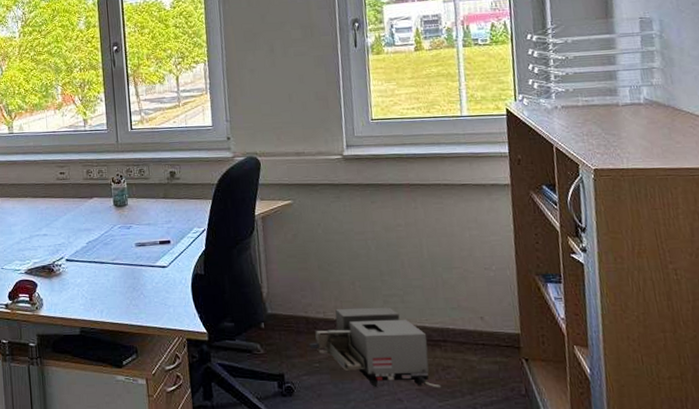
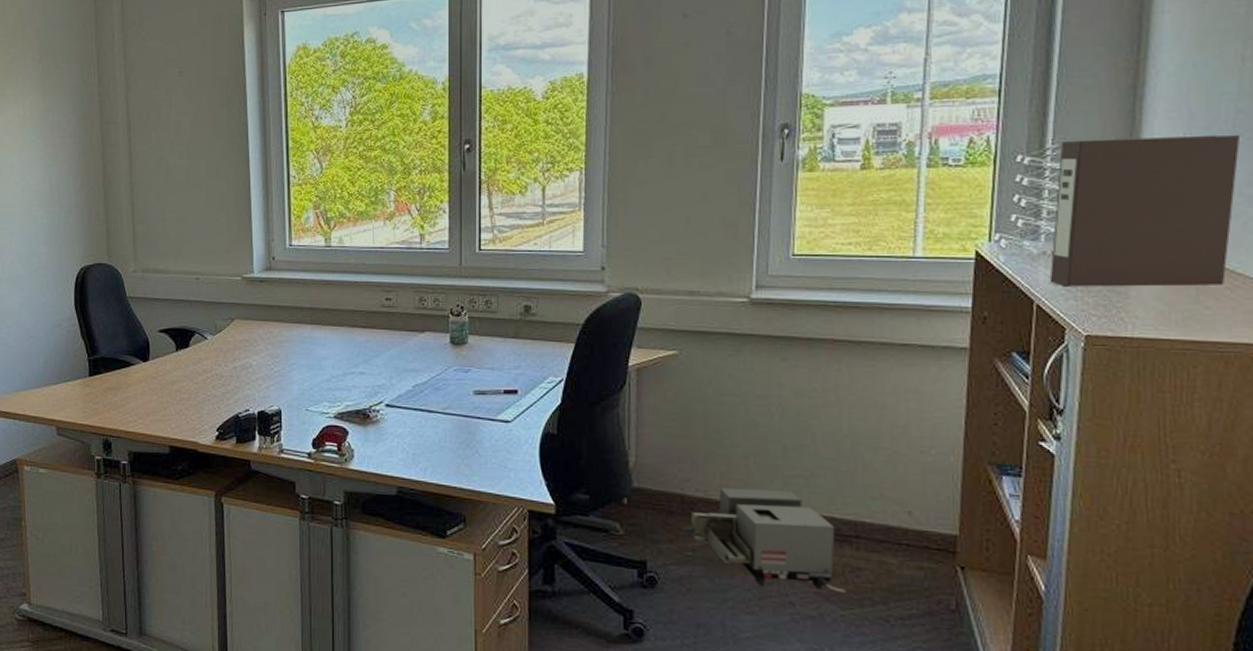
binder: none [557,12,688,133] -> present [1049,134,1241,287]

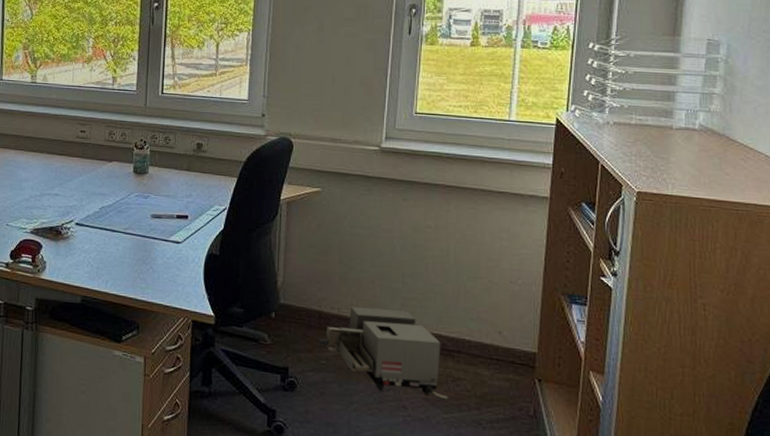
binder: present [1049,134,1241,287] -> none [611,33,753,157]

